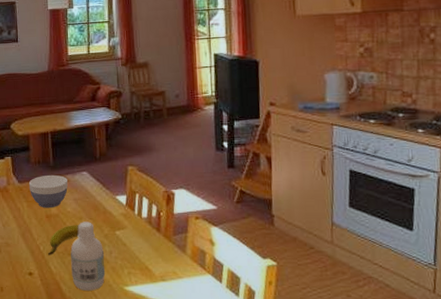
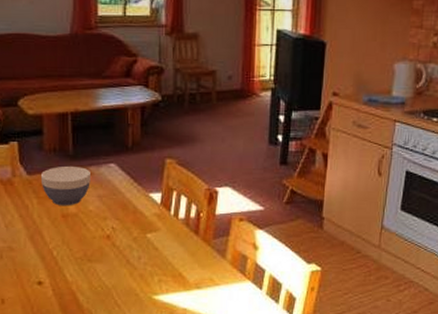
banana: present [47,225,80,255] -> none [62,226,103,262]
bottle: present [71,222,106,291] -> none [91,222,132,301]

